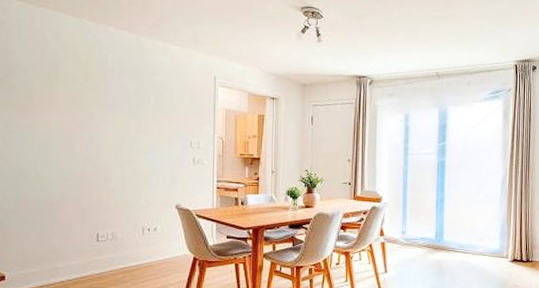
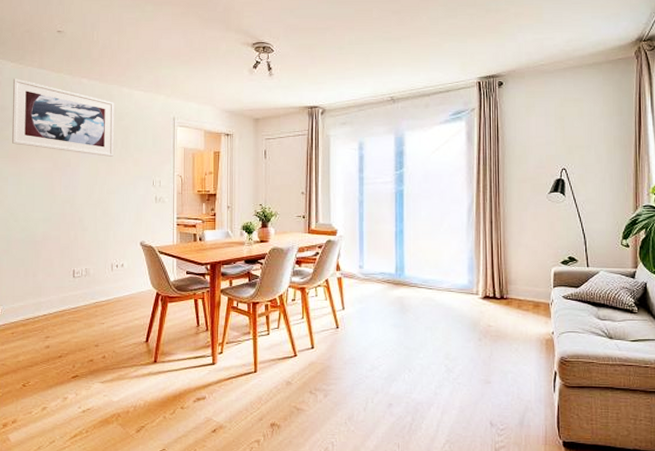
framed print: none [19,19,147,114] -> present [11,78,114,157]

